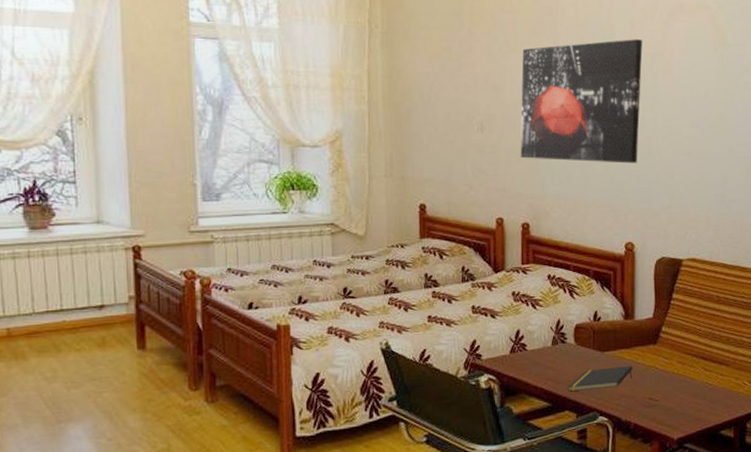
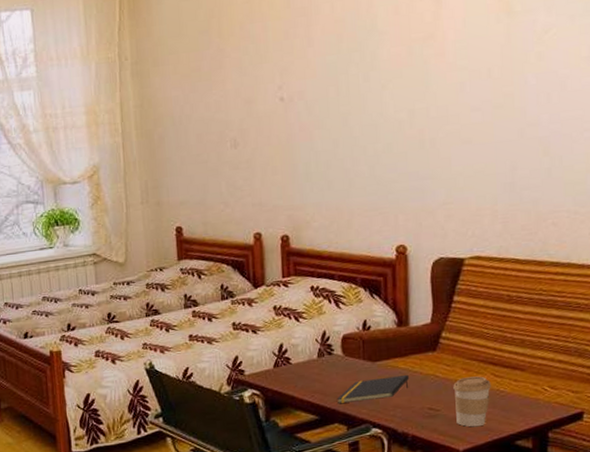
wall art: present [520,39,643,164] -> none [274,24,410,170]
coffee cup: none [670,369,702,417] -> present [453,376,491,427]

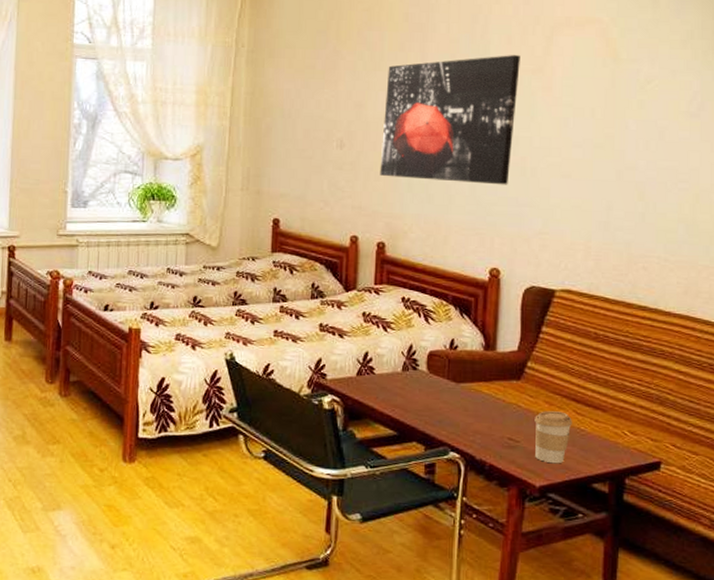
wall art: none [274,24,410,170] -> present [379,55,520,185]
notepad: present [336,374,410,403] -> none [417,400,492,423]

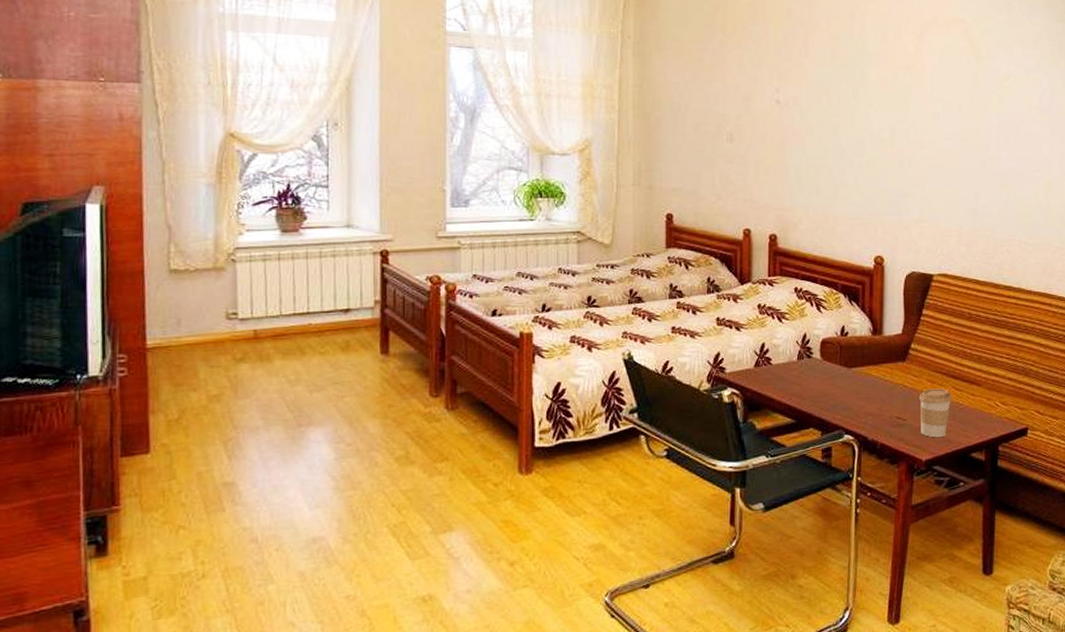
wall art: present [379,55,520,185] -> none [769,51,895,176]

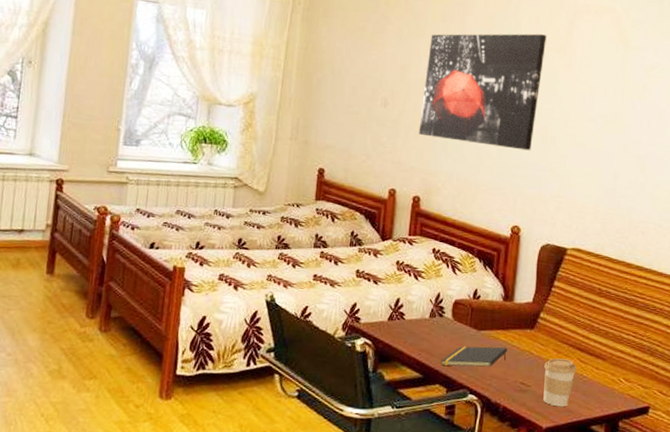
wall art: none [769,51,895,176] -> present [418,33,547,151]
notepad: none [813,382,881,408] -> present [440,346,508,367]

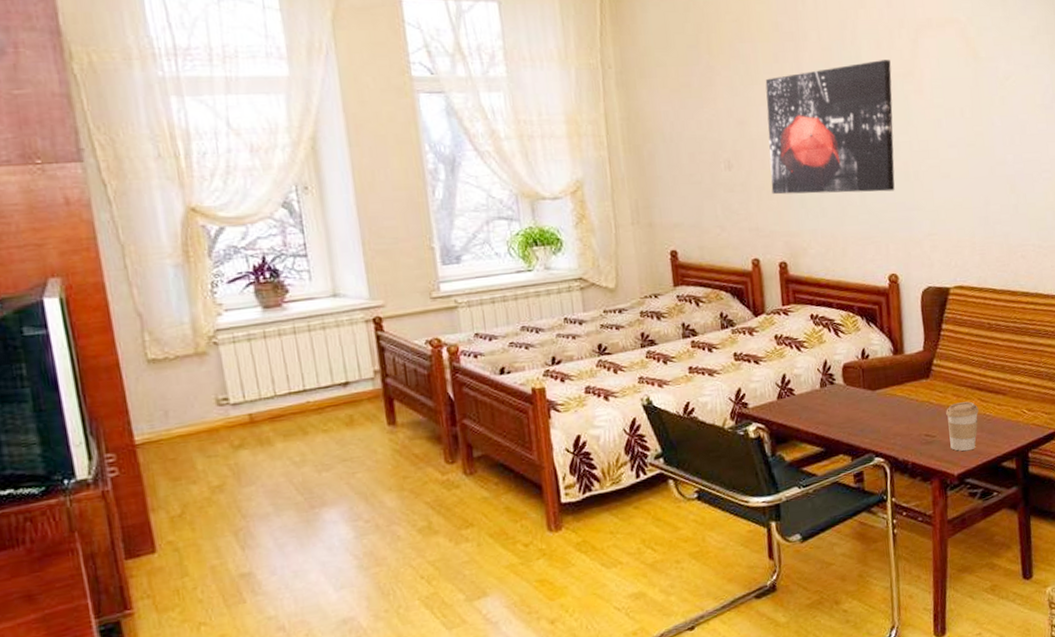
notepad: present [440,346,508,367] -> none [840,402,907,434]

